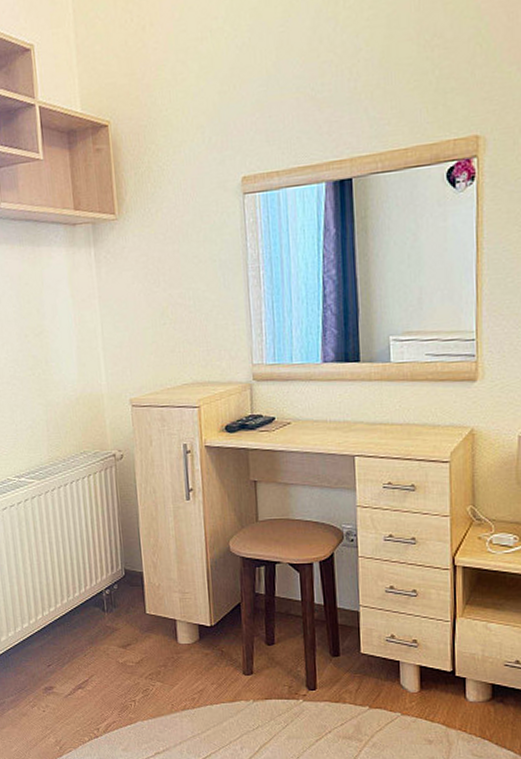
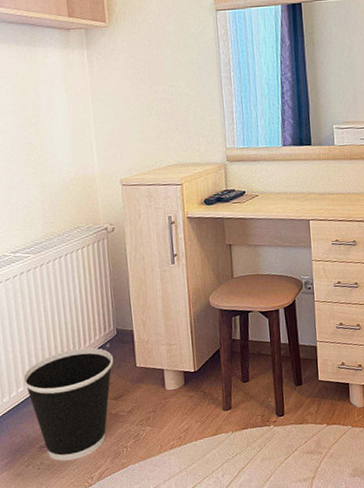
wastebasket: none [27,587,121,707] -> present [22,347,113,461]

